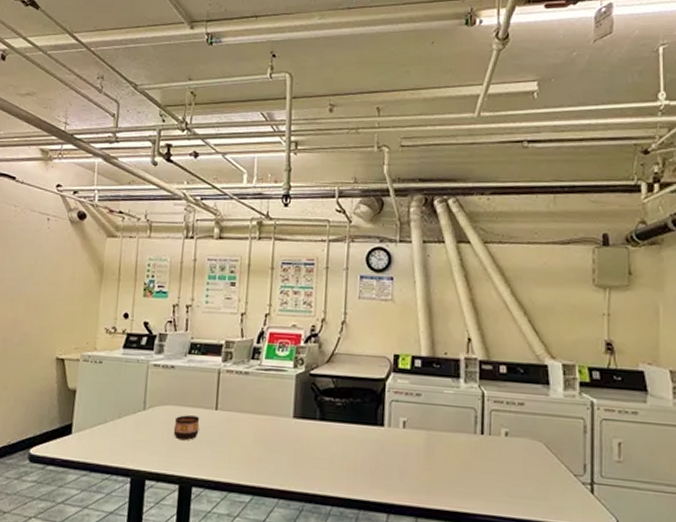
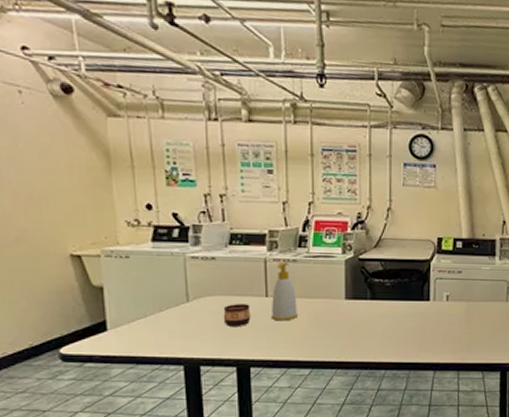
soap bottle: none [218,374,245,438] -> present [270,263,297,321]

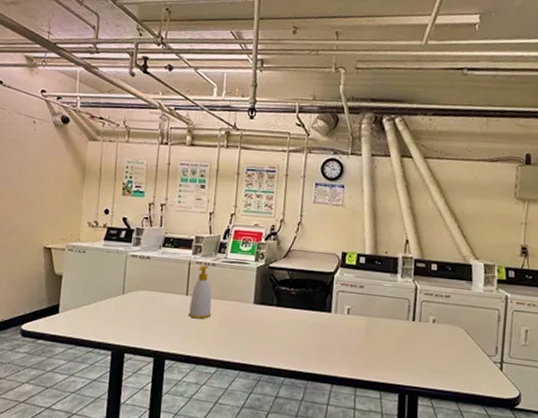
cup: present [223,304,251,328] -> none [149,299,173,321]

